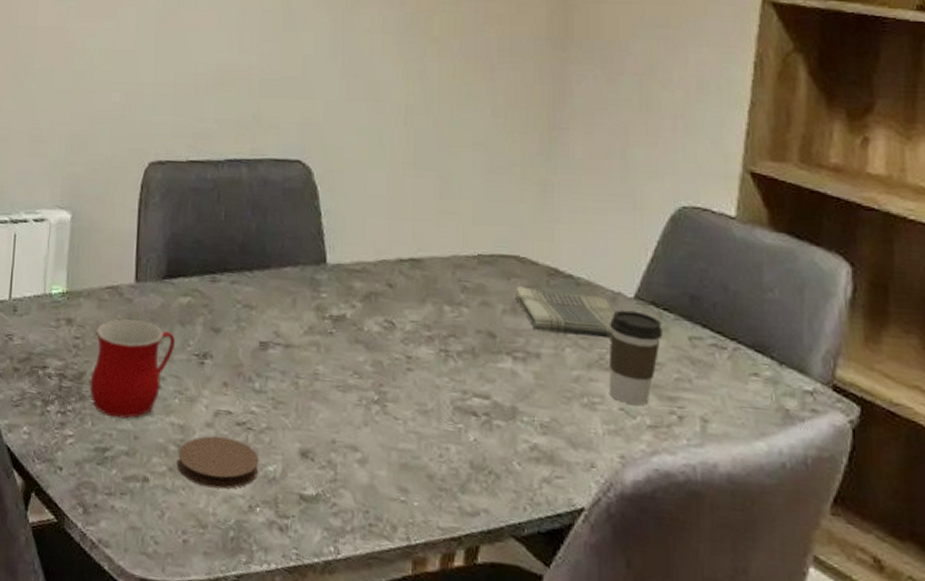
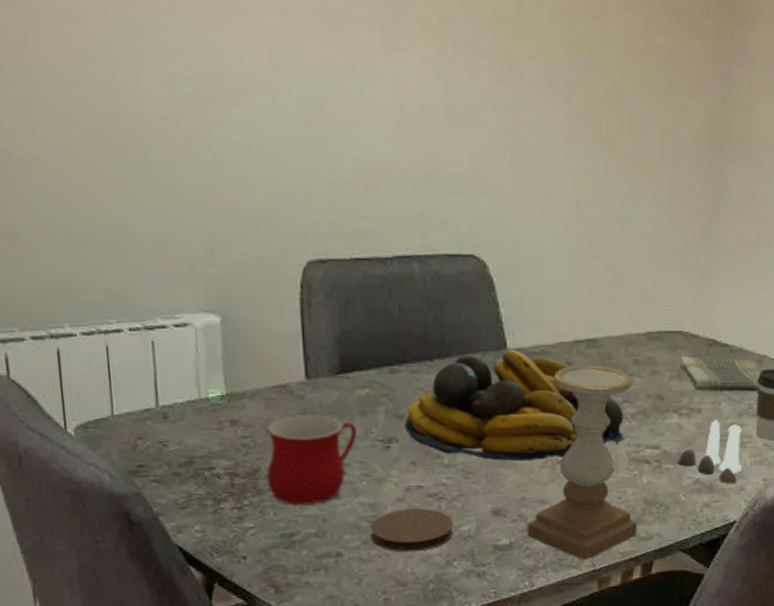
fruit bowl: none [221,264,450,397] -> present [405,349,625,462]
candle holder: none [335,287,462,530] -> present [527,365,638,559]
salt and pepper shaker set: none [510,369,591,457] -> present [676,420,742,484]

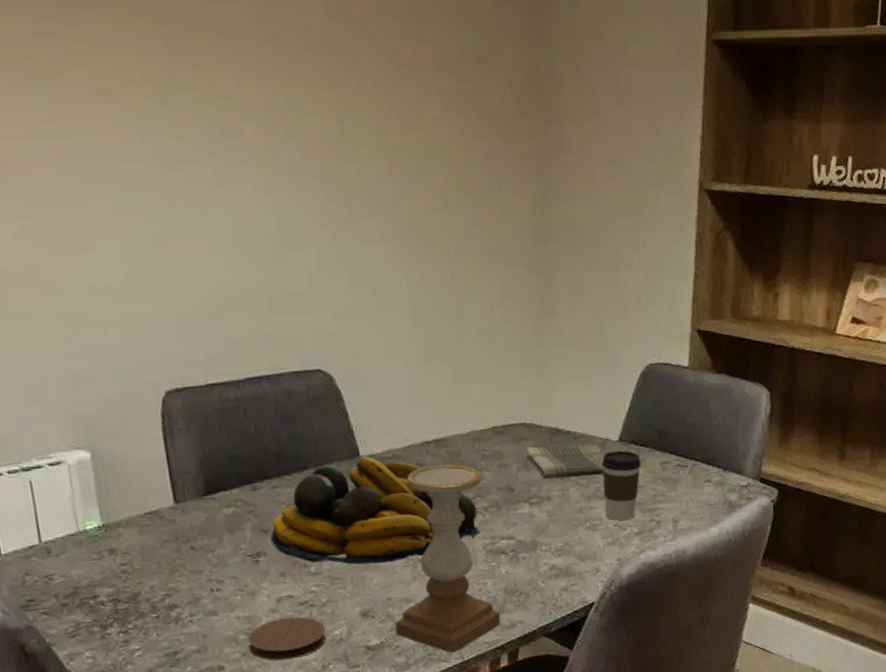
mug: present [266,414,358,505] -> none [143,536,228,625]
salt and pepper shaker set: present [676,420,742,484] -> none [532,505,595,567]

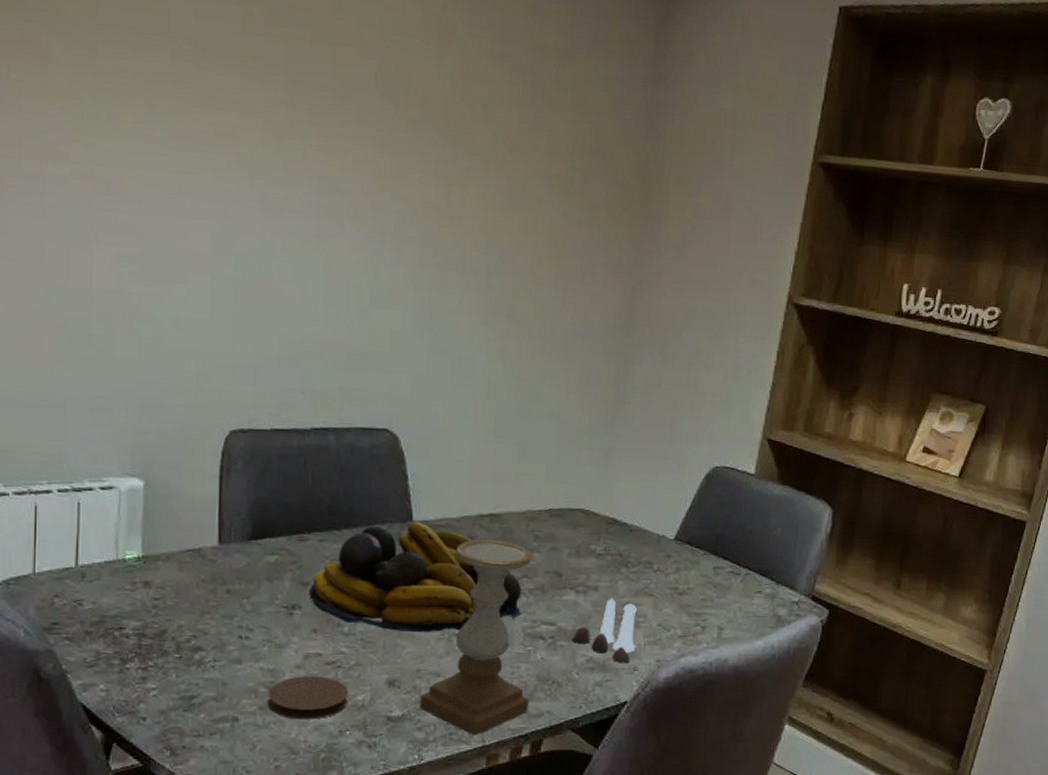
dish towel: present [525,444,605,479] -> none [579,534,659,572]
salt and pepper shaker set: none [532,505,595,567] -> present [571,598,637,664]
coffee cup: present [601,450,641,521] -> none [650,549,694,621]

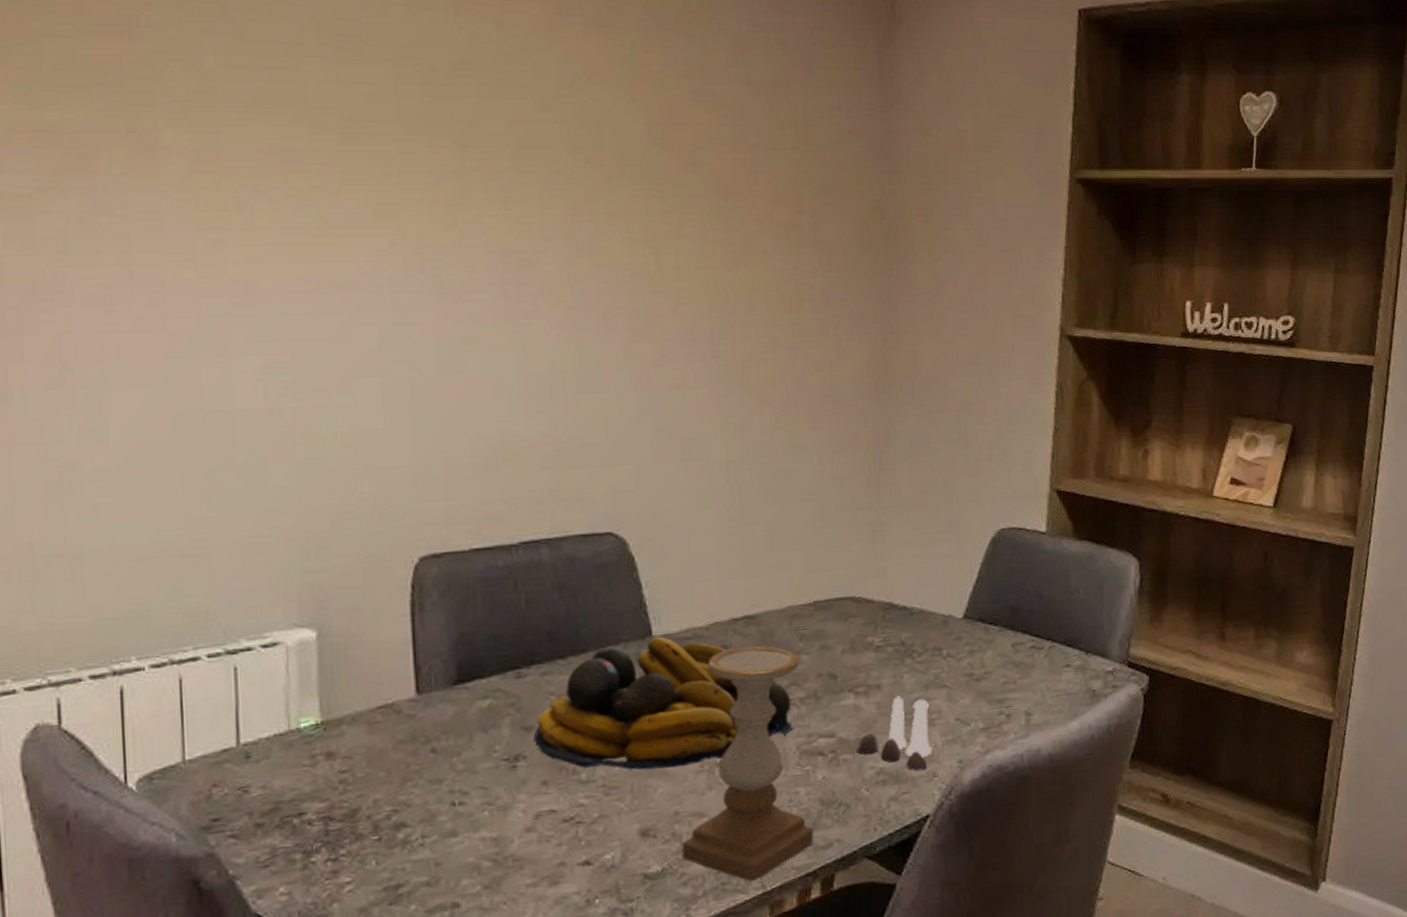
coaster: present [267,676,349,720] -> none [493,837,594,895]

